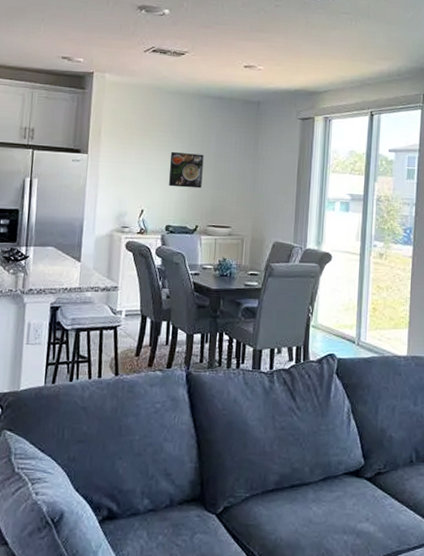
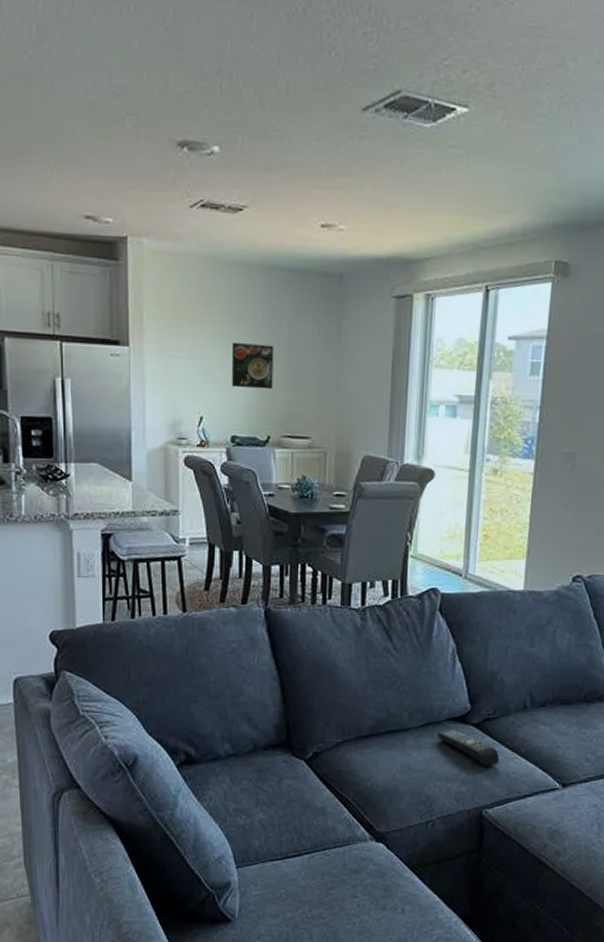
remote control: none [335,482,390,519] -> present [437,728,499,766]

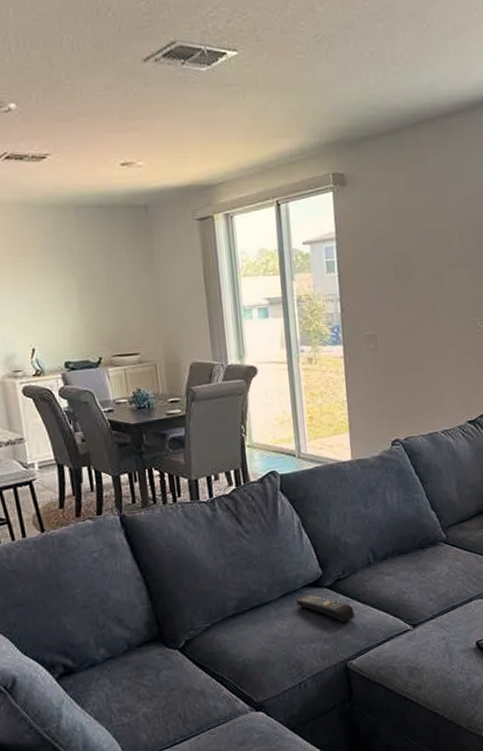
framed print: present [231,341,274,390] -> none [52,275,98,318]

